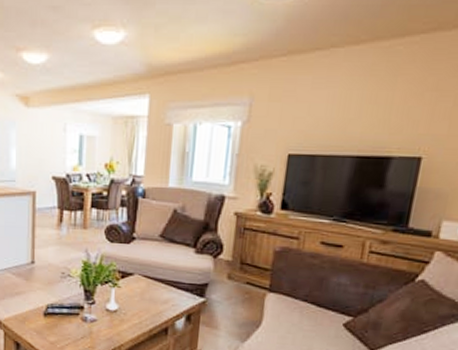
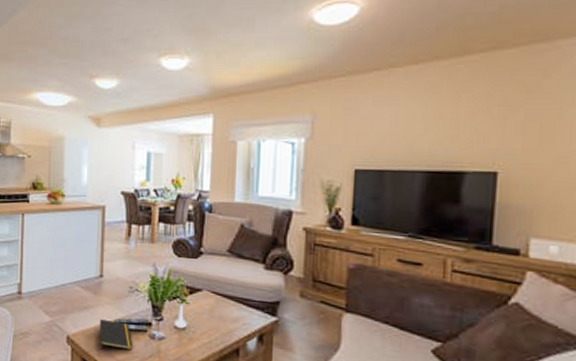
notepad: none [31,303,66,334] -> present [99,318,133,351]

